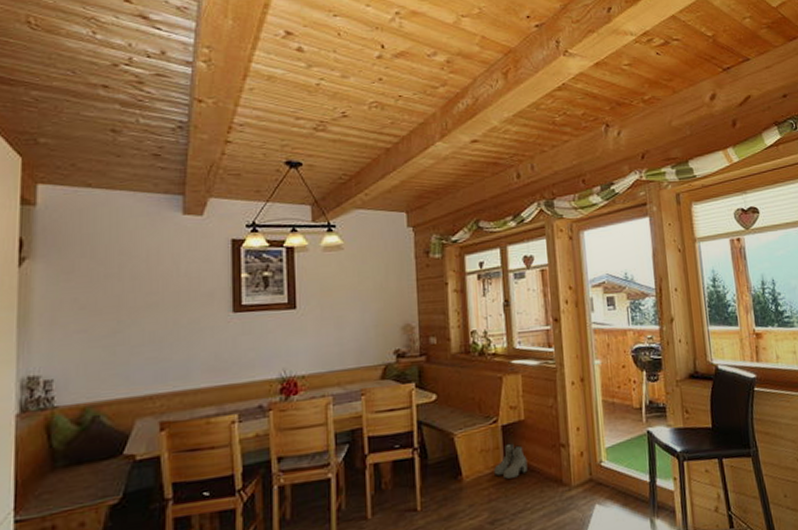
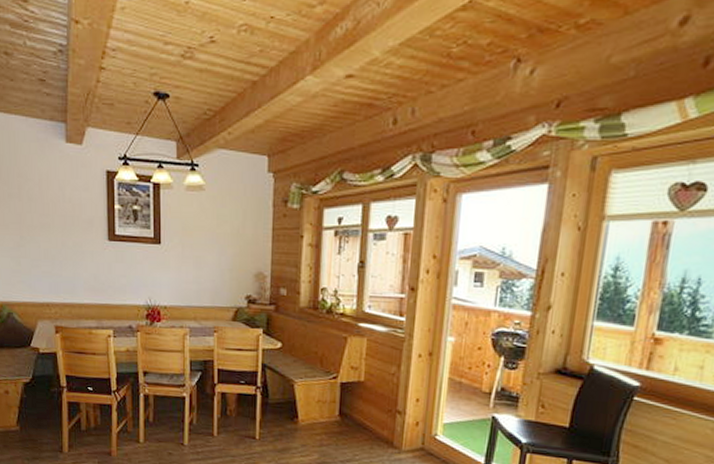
boots: present [494,443,528,479] -> none [328,399,361,431]

